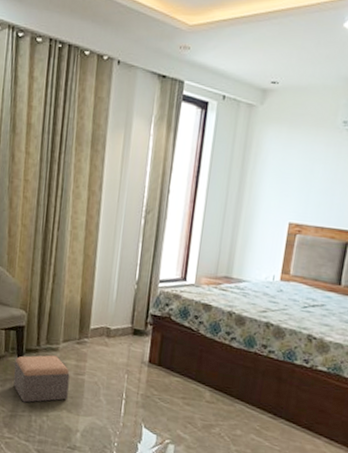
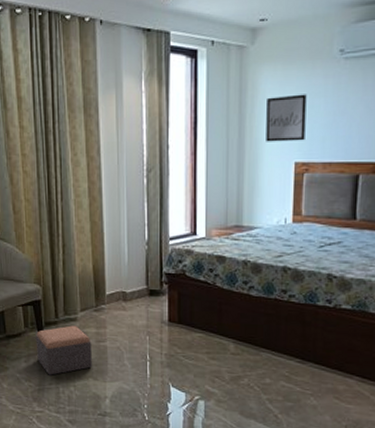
wall art: none [263,157,308,203] -> present [266,94,307,142]

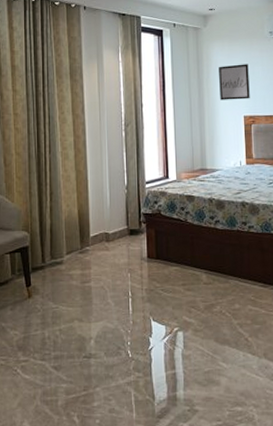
footstool: present [35,325,92,375] -> none [22,269,77,321]

